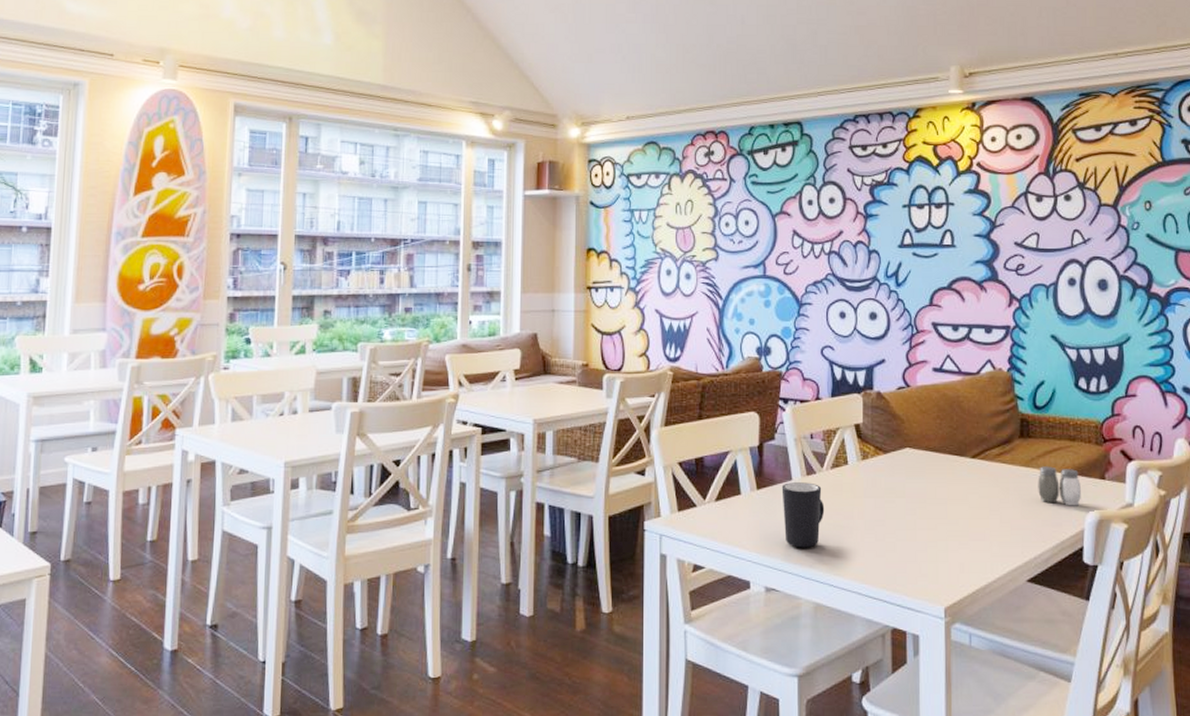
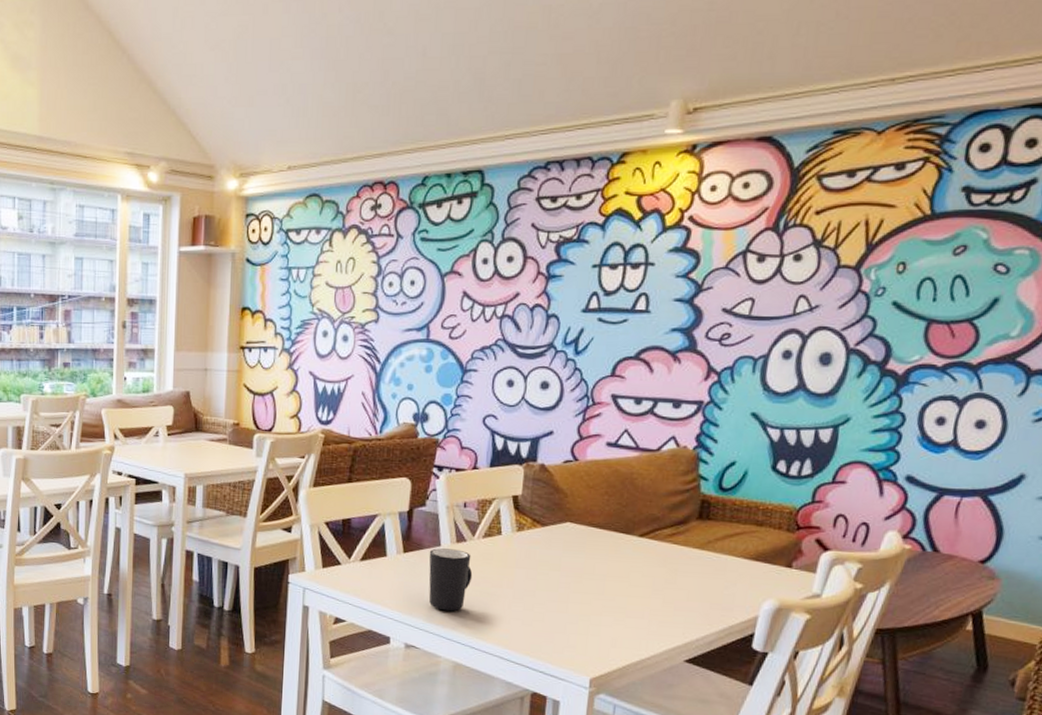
salt and pepper shaker: present [1038,466,1081,506] -> none [710,550,762,593]

